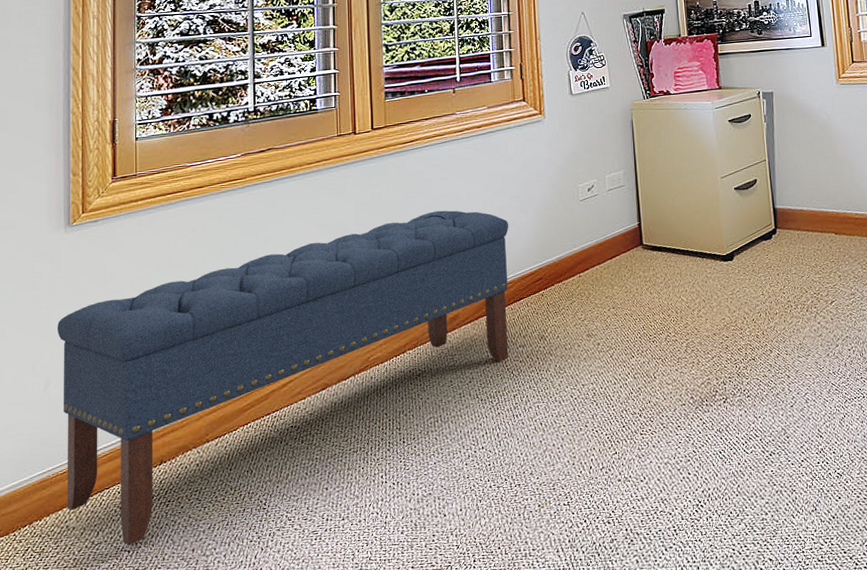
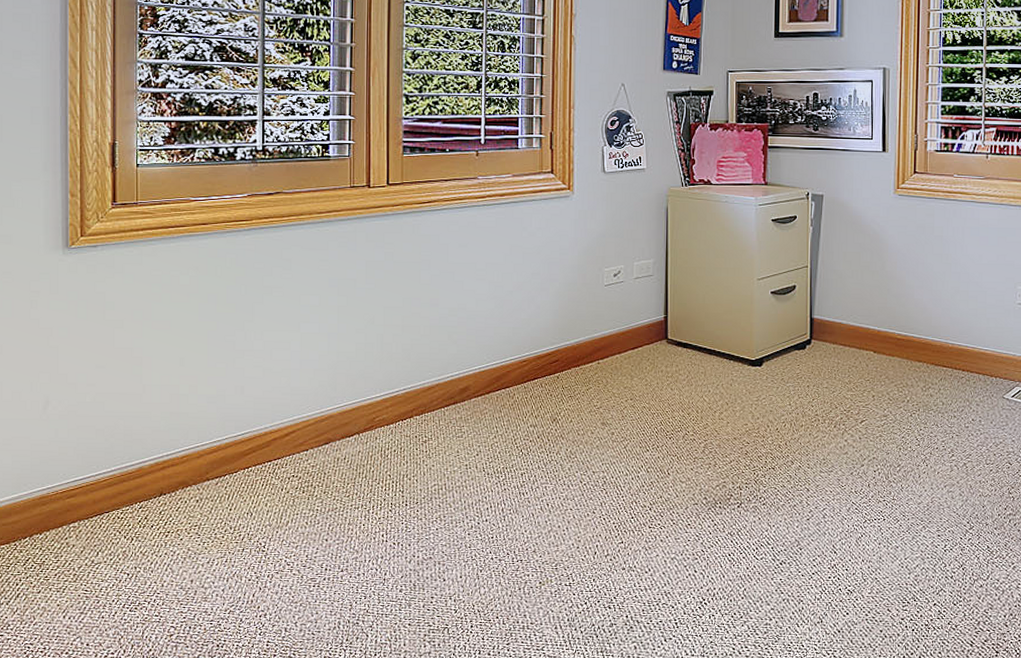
bench: present [57,210,509,546] -> none [56,278,528,569]

